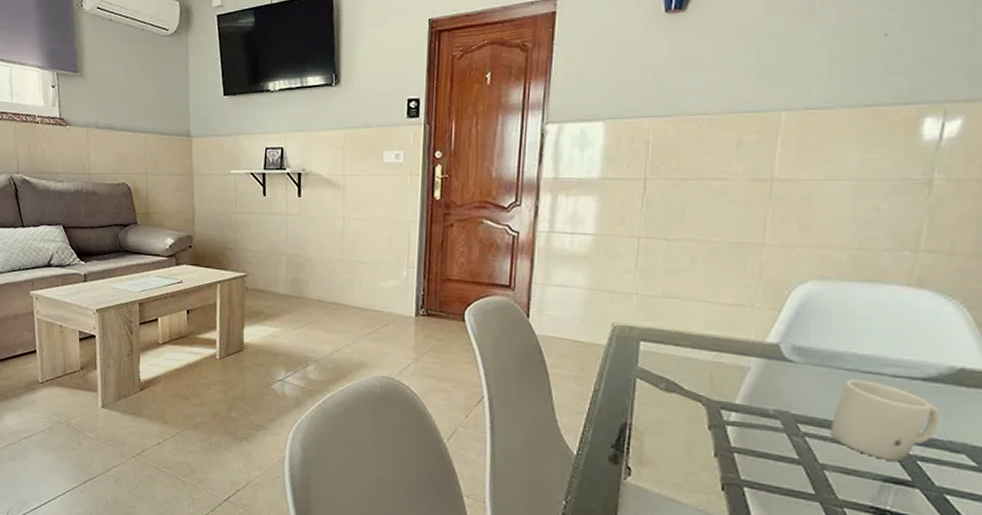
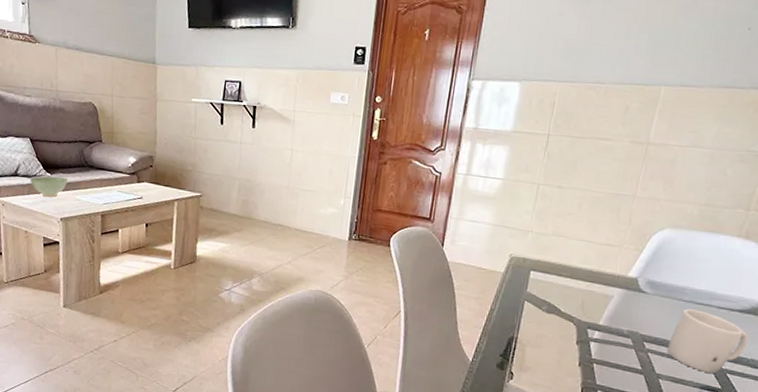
bowl: none [63,264,103,287] -> present [29,176,68,197]

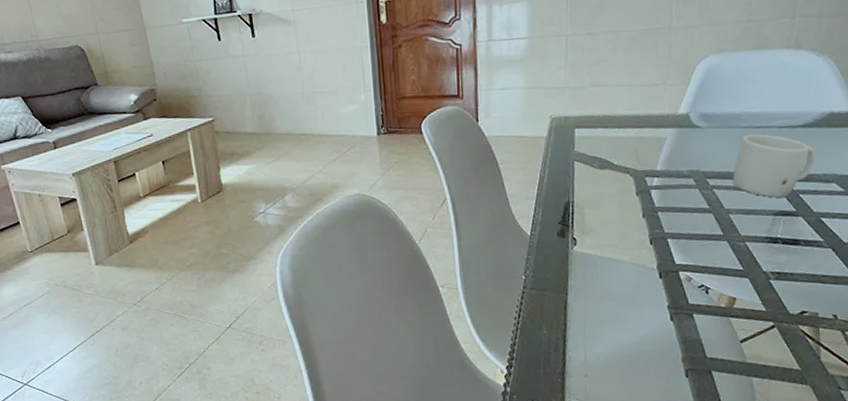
bowl: present [29,176,68,197] -> none [30,130,71,154]

